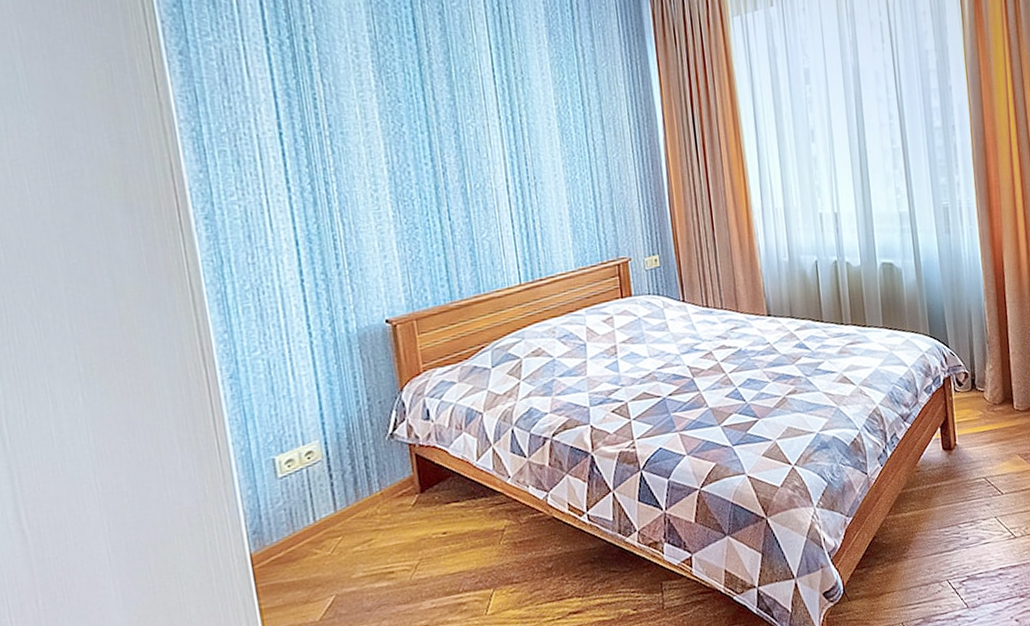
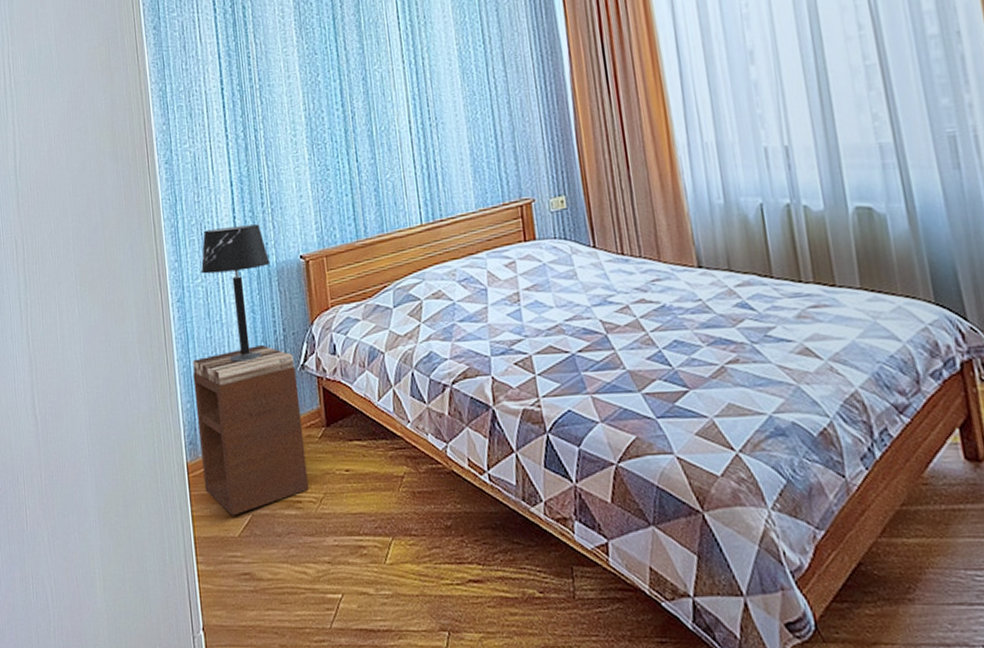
nightstand: none [253,417,402,601] -> present [193,345,309,516]
table lamp: none [259,287,350,439] -> present [200,224,270,362]

